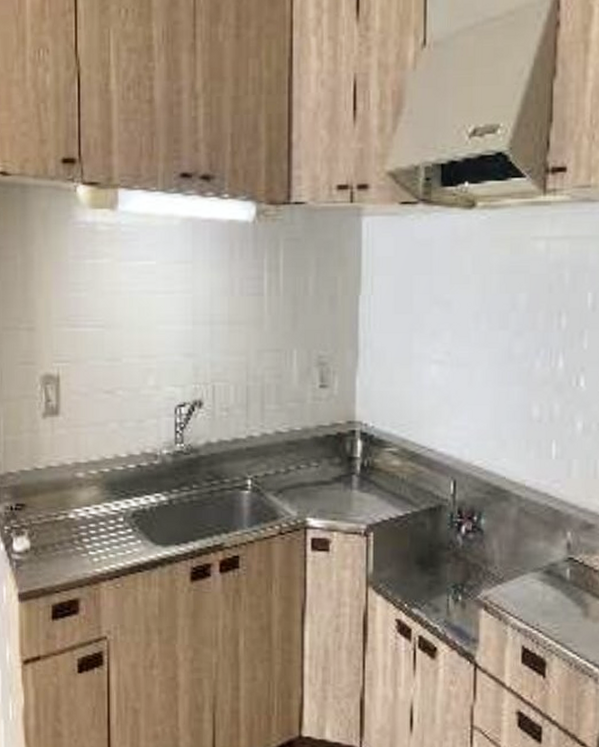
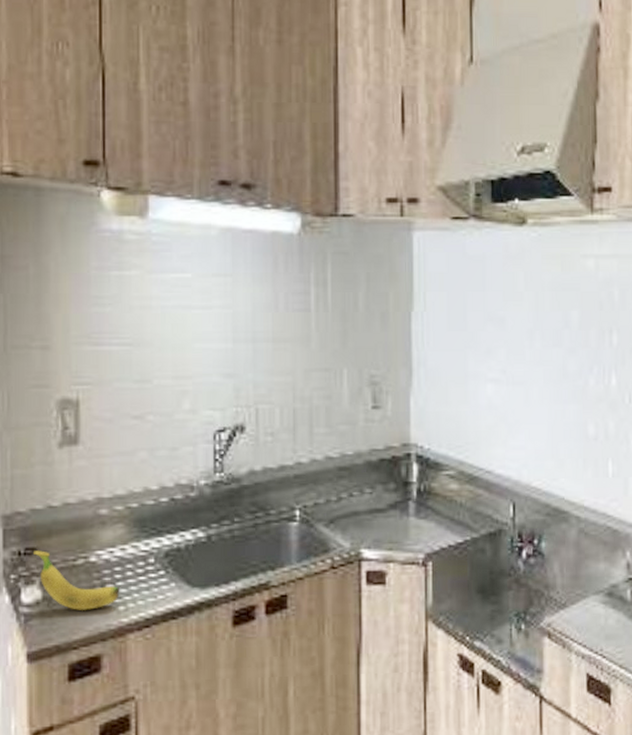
banana: none [23,506,94,560] -> present [34,551,120,610]

